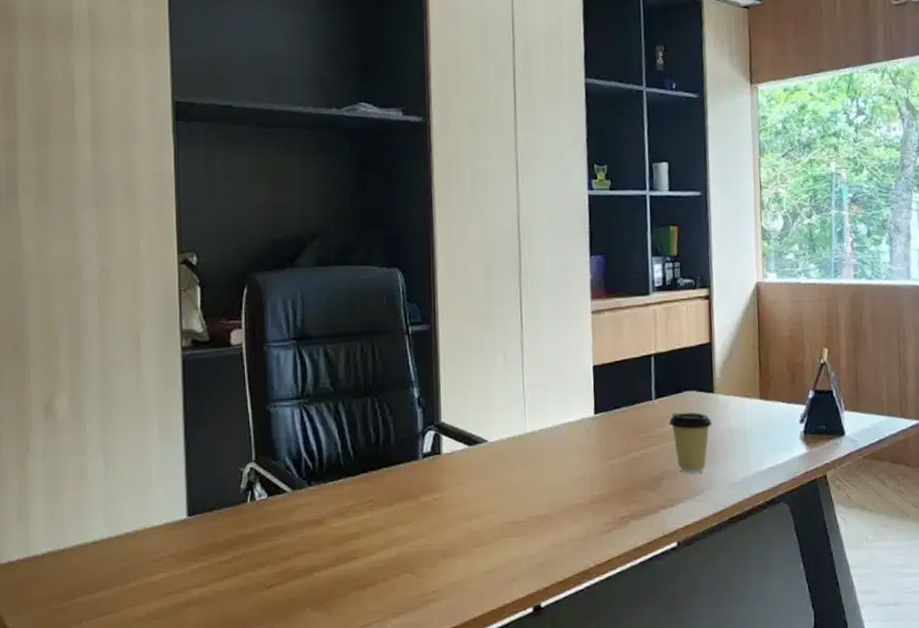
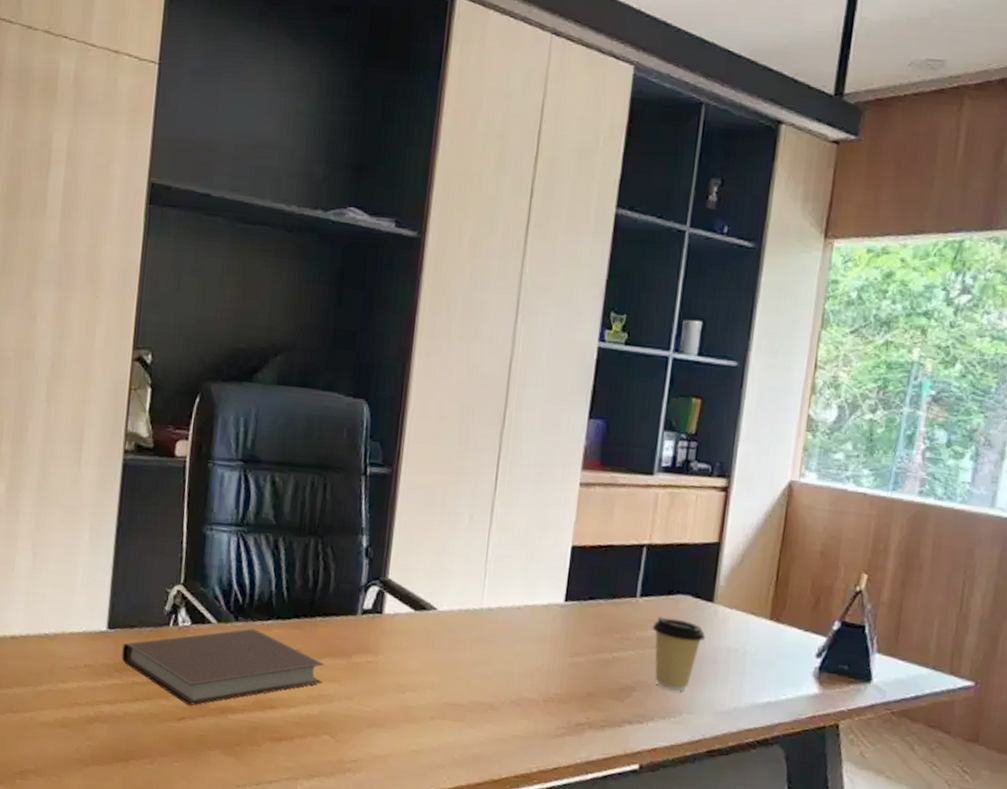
notebook: none [205,490,396,573] -> present [121,628,324,706]

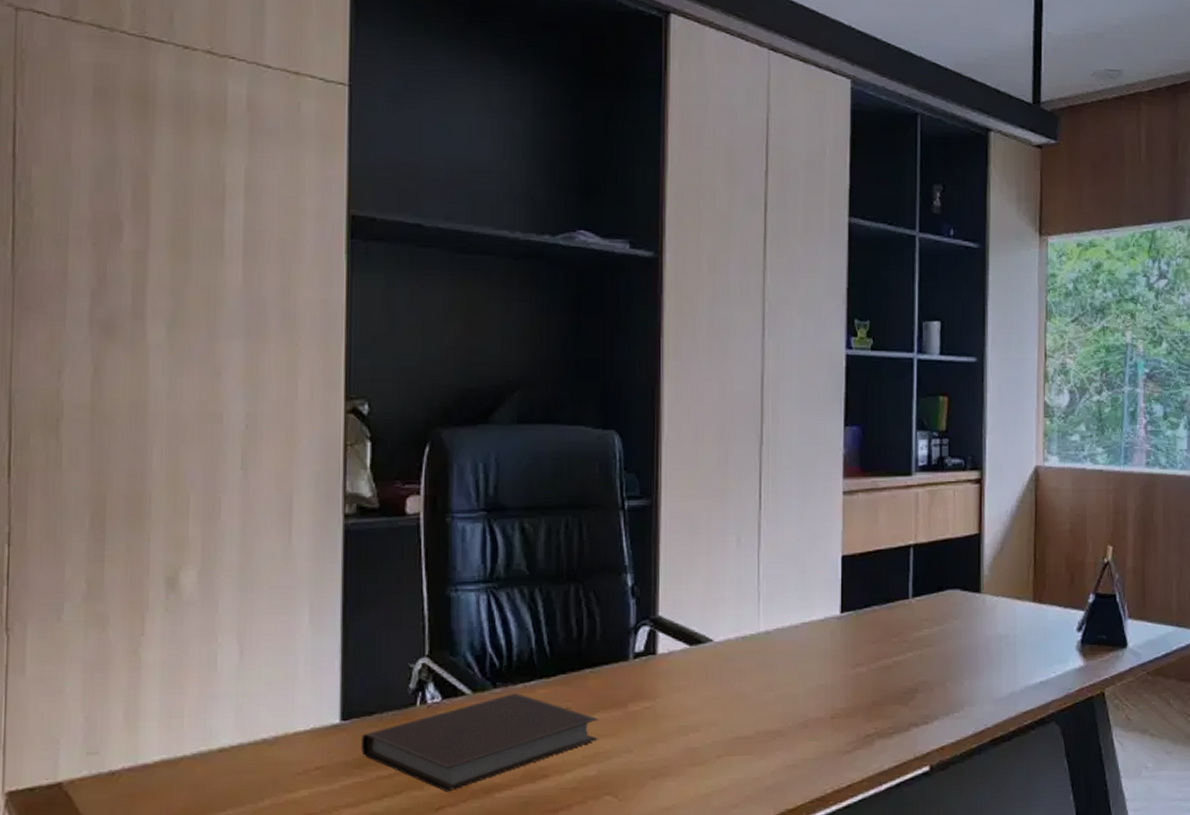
coffee cup: present [652,617,706,692] -> none [927,614,978,687]

